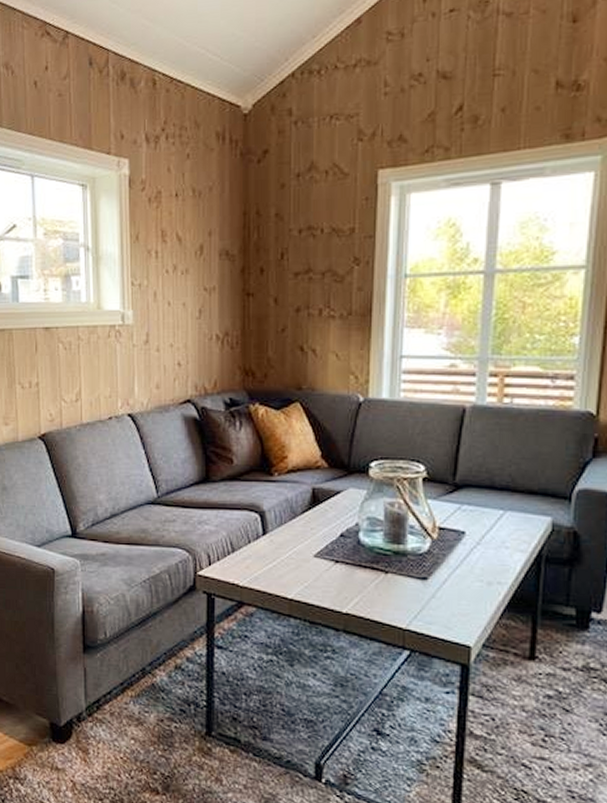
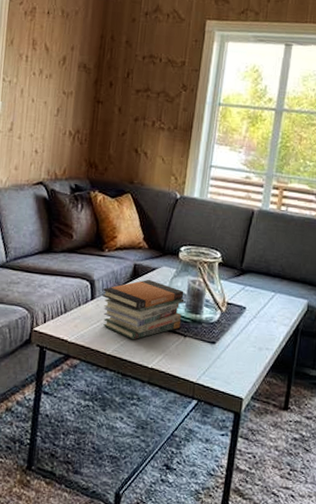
book stack: none [275,506,382,581] -> present [101,280,185,340]

